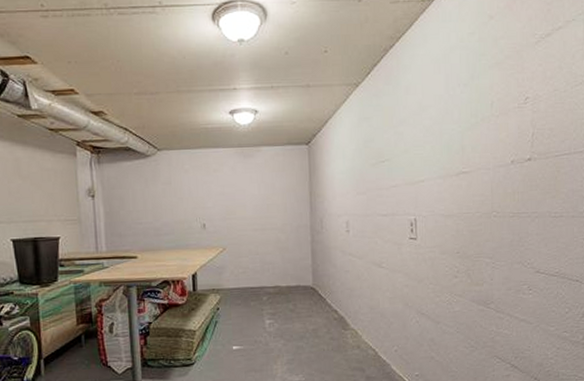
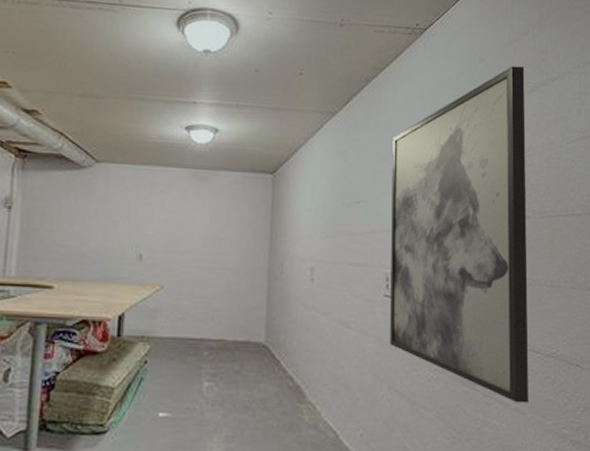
wall art: none [411,20,535,316] -> present [390,66,528,403]

